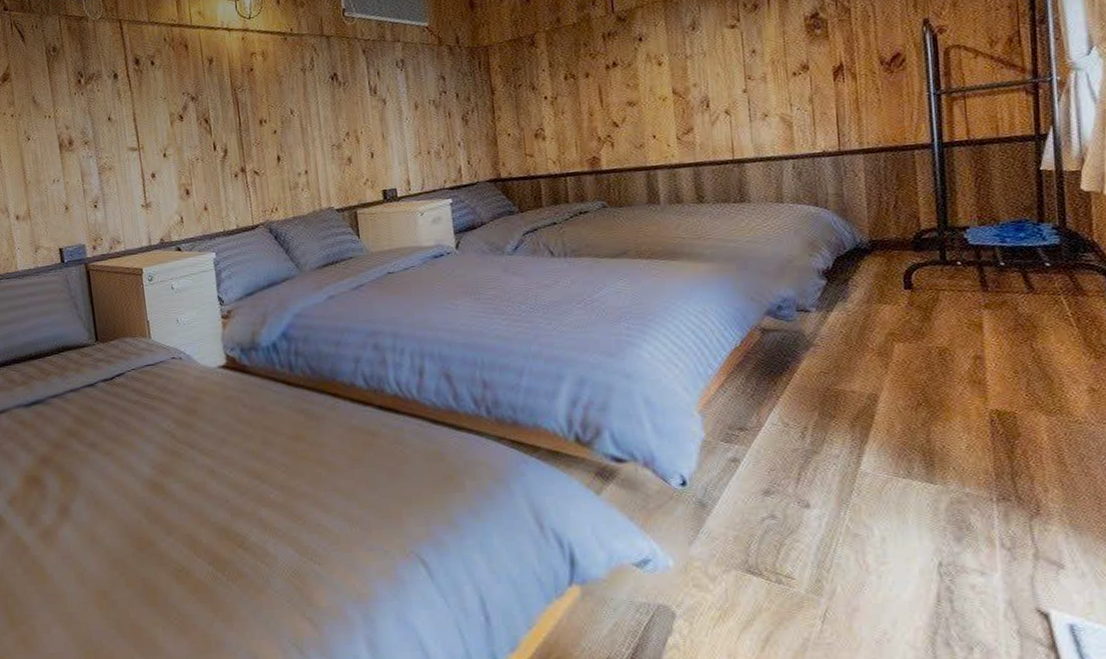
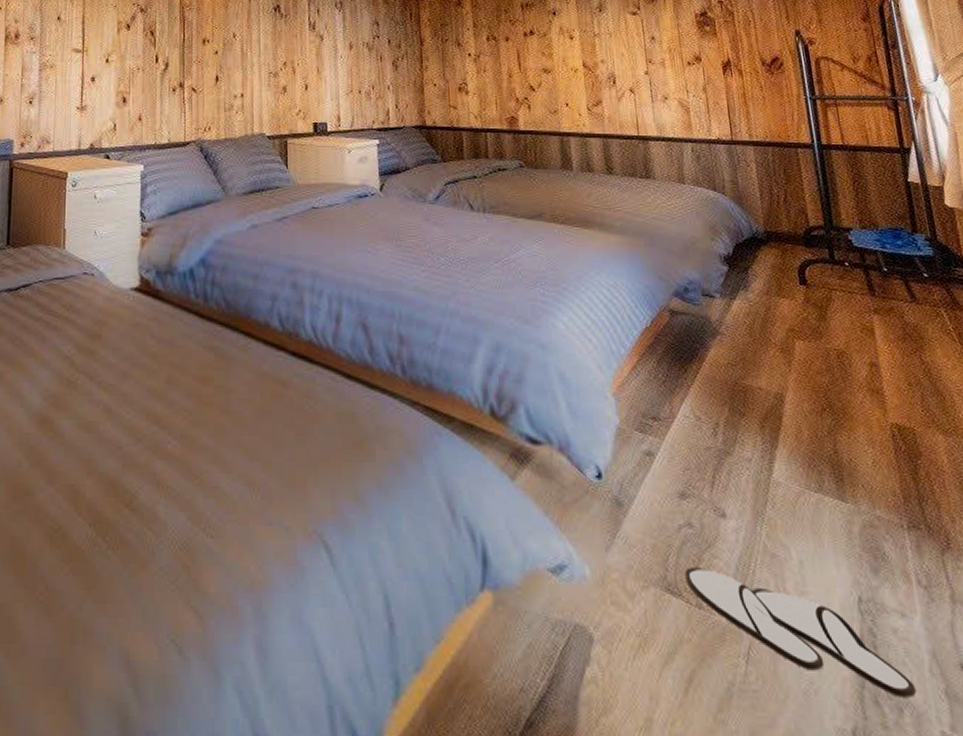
slippers: none [766,551,989,639] -> present [685,568,917,697]

